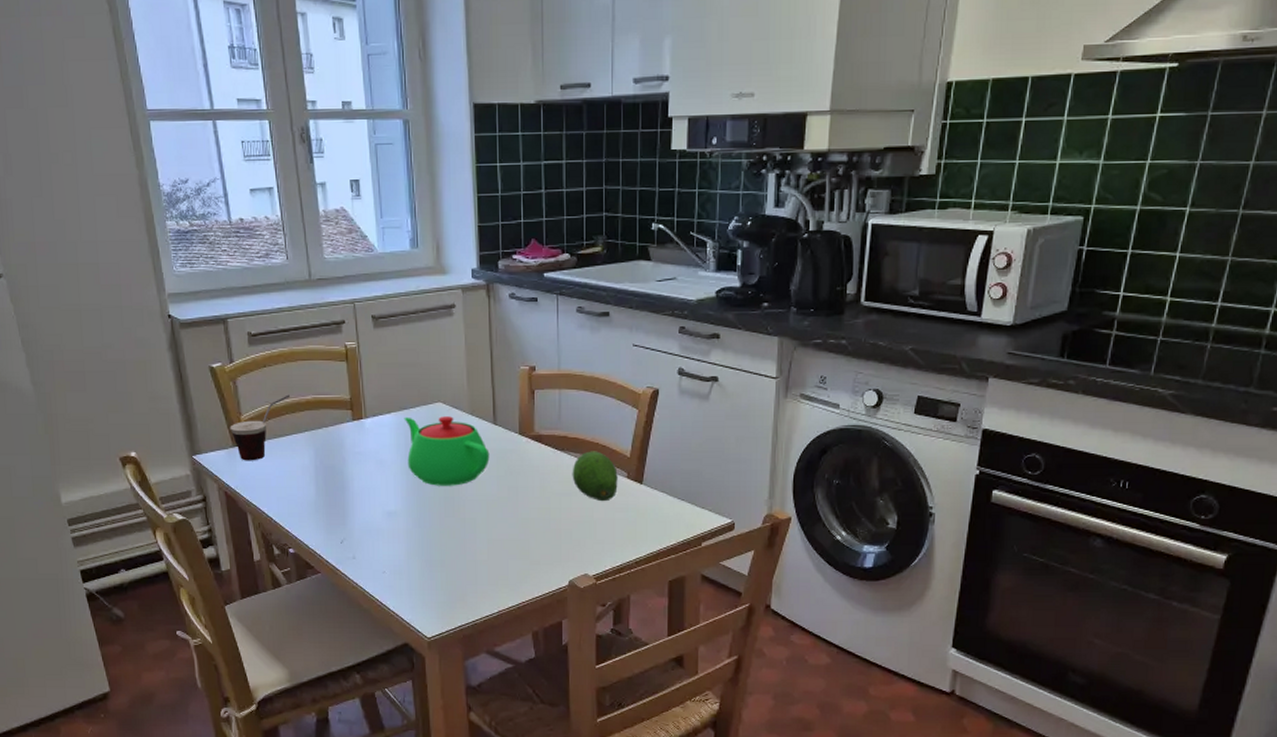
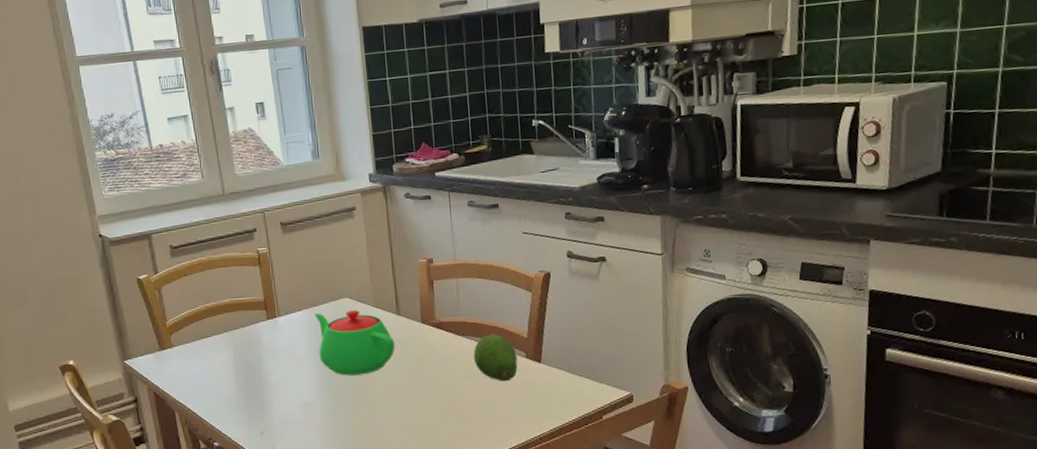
cup: present [230,394,290,461] -> none [156,299,209,363]

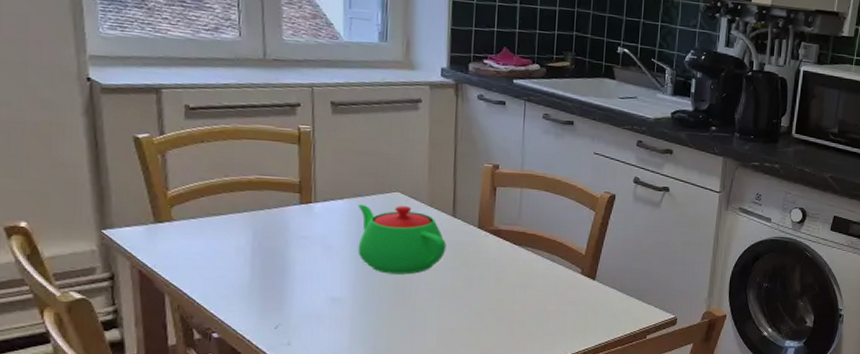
fruit: present [473,334,518,382] -> none [528,247,572,295]

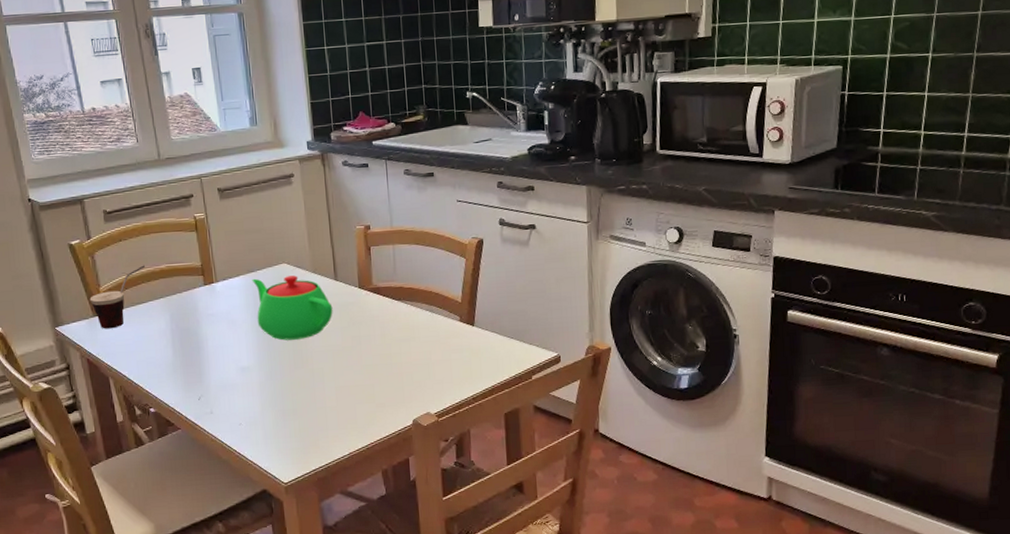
cup: none [152,172,229,239] -> present [89,265,145,329]

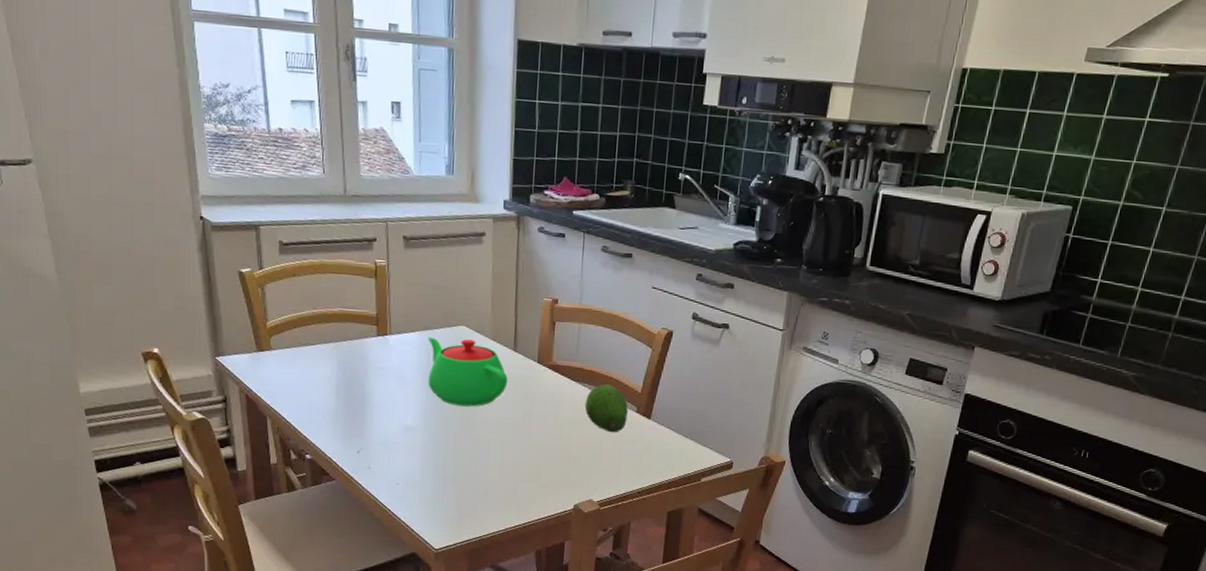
cup: present [89,265,145,329] -> none [255,305,317,367]
fruit: none [409,298,452,345] -> present [584,384,628,433]

